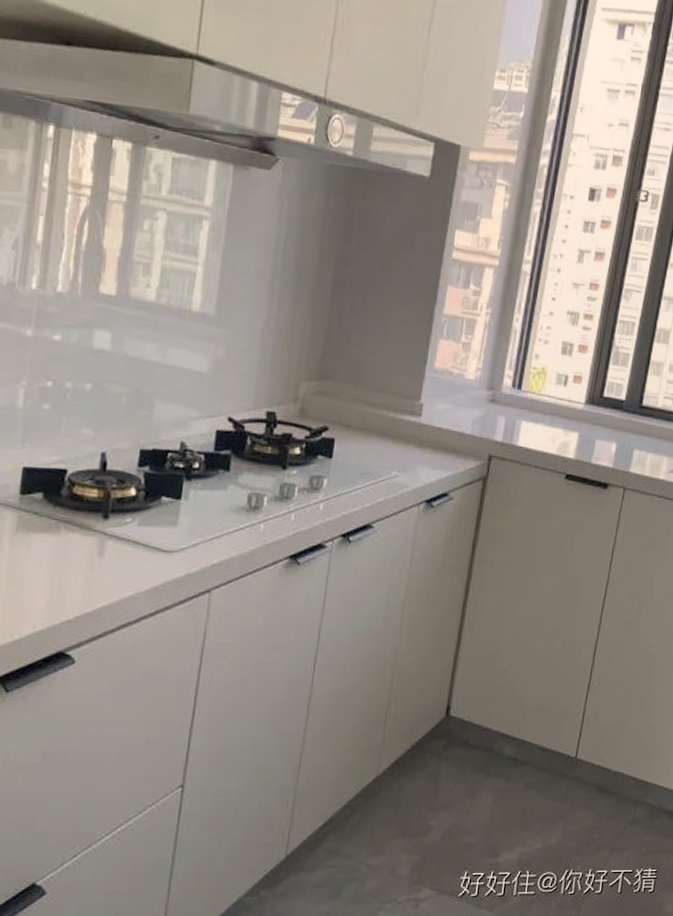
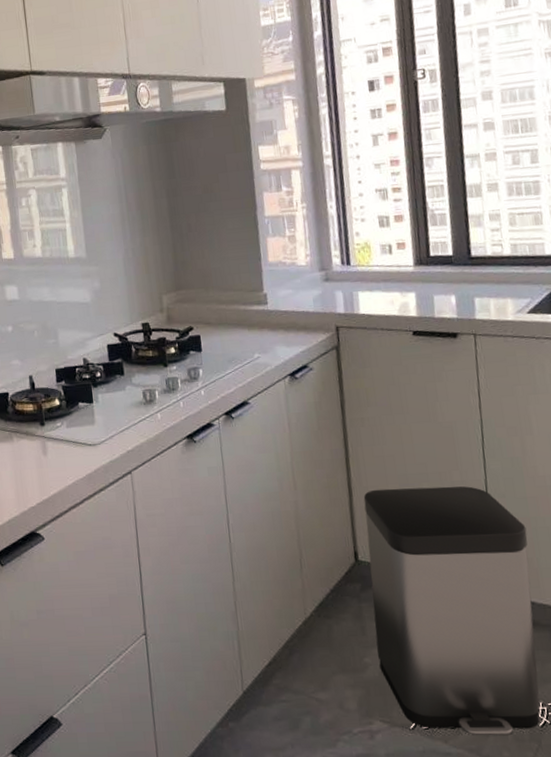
pedal bin: none [443,640,622,903] -> present [363,486,540,736]

